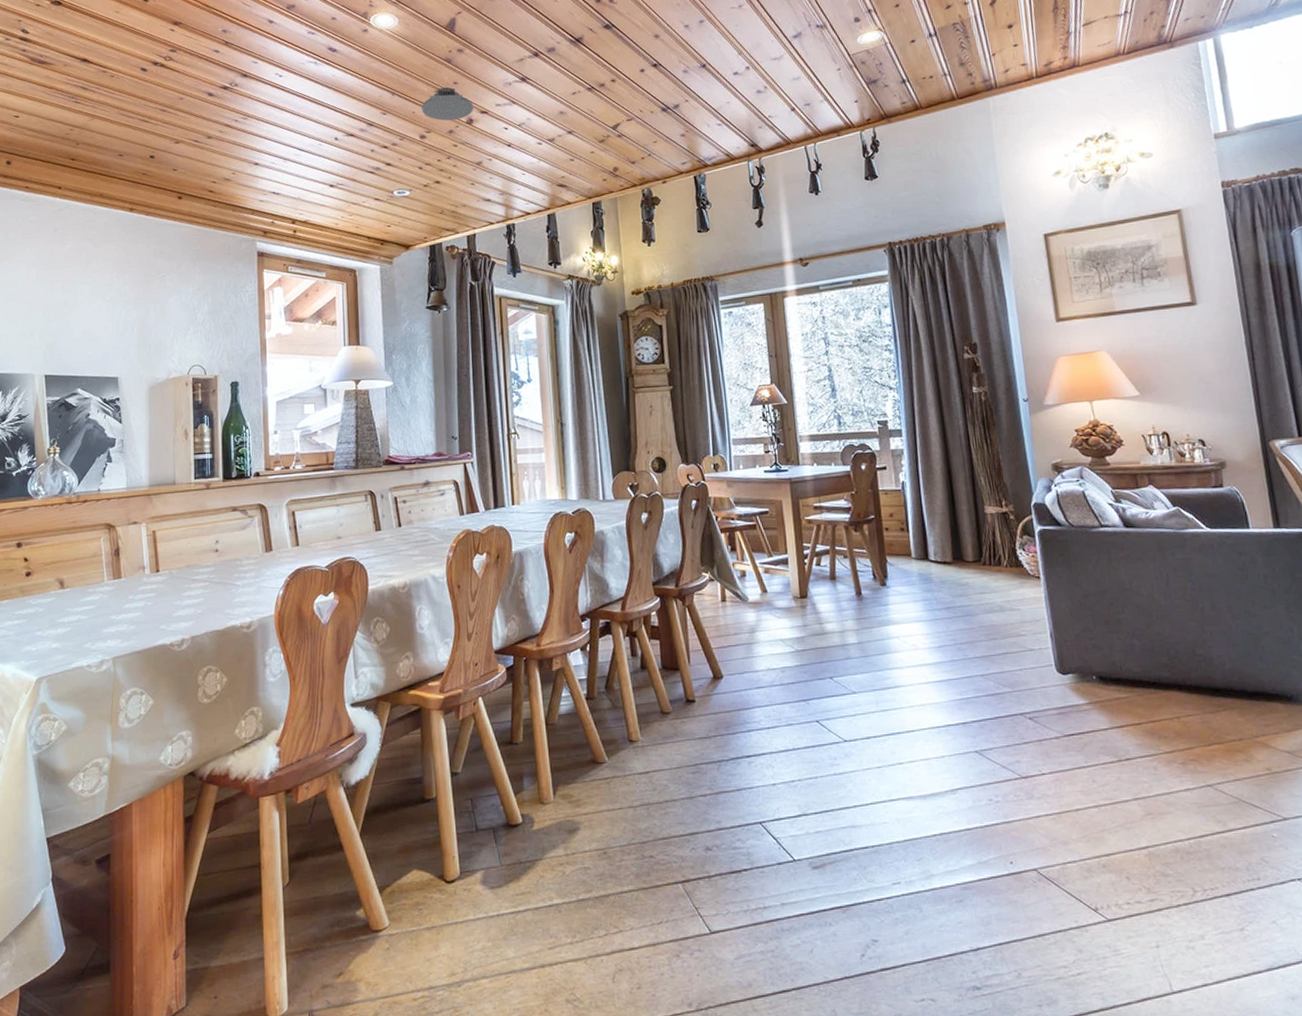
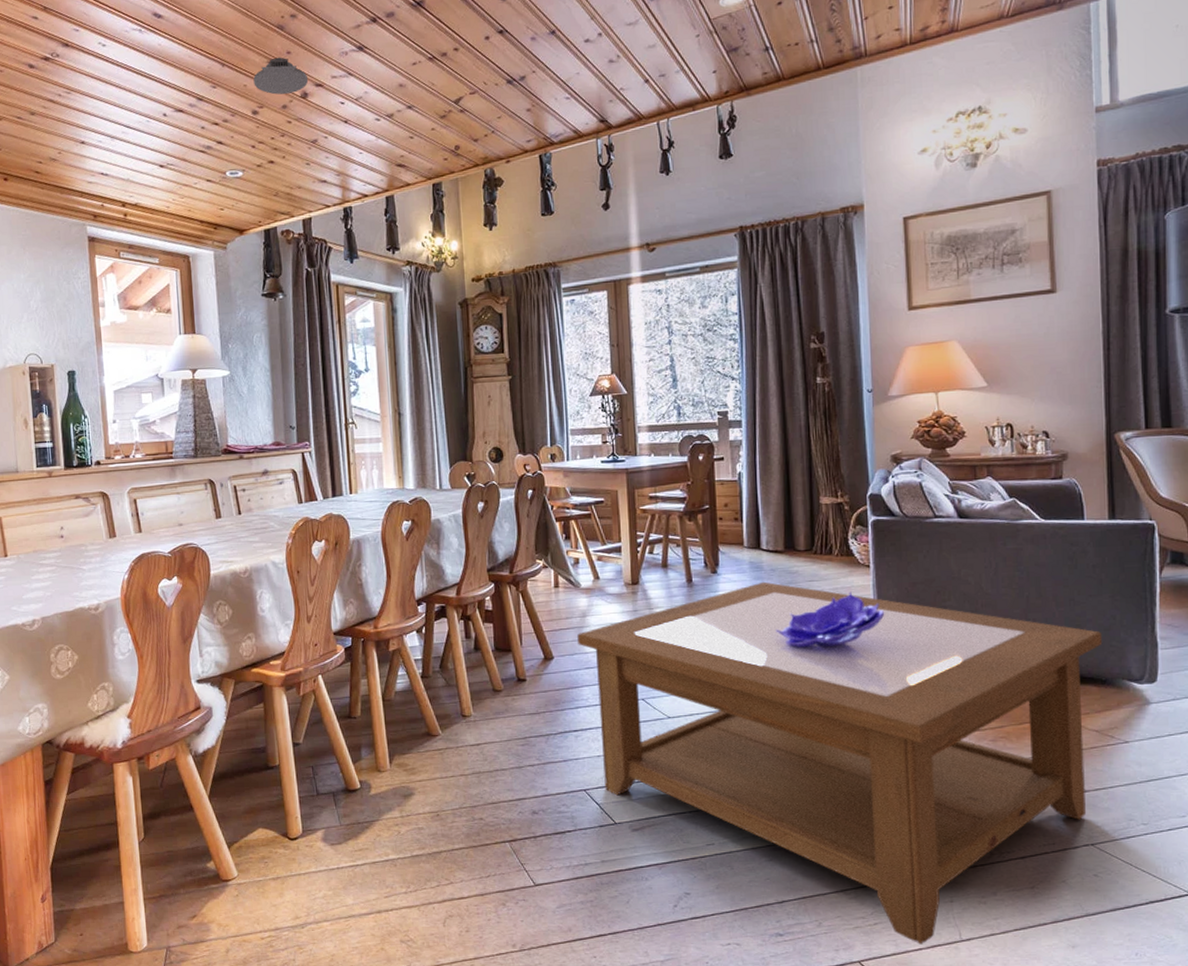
coffee table: none [747,594,1288,998] -> present [577,581,1103,945]
decorative bowl: none [950,604,1060,664] -> present [776,591,885,648]

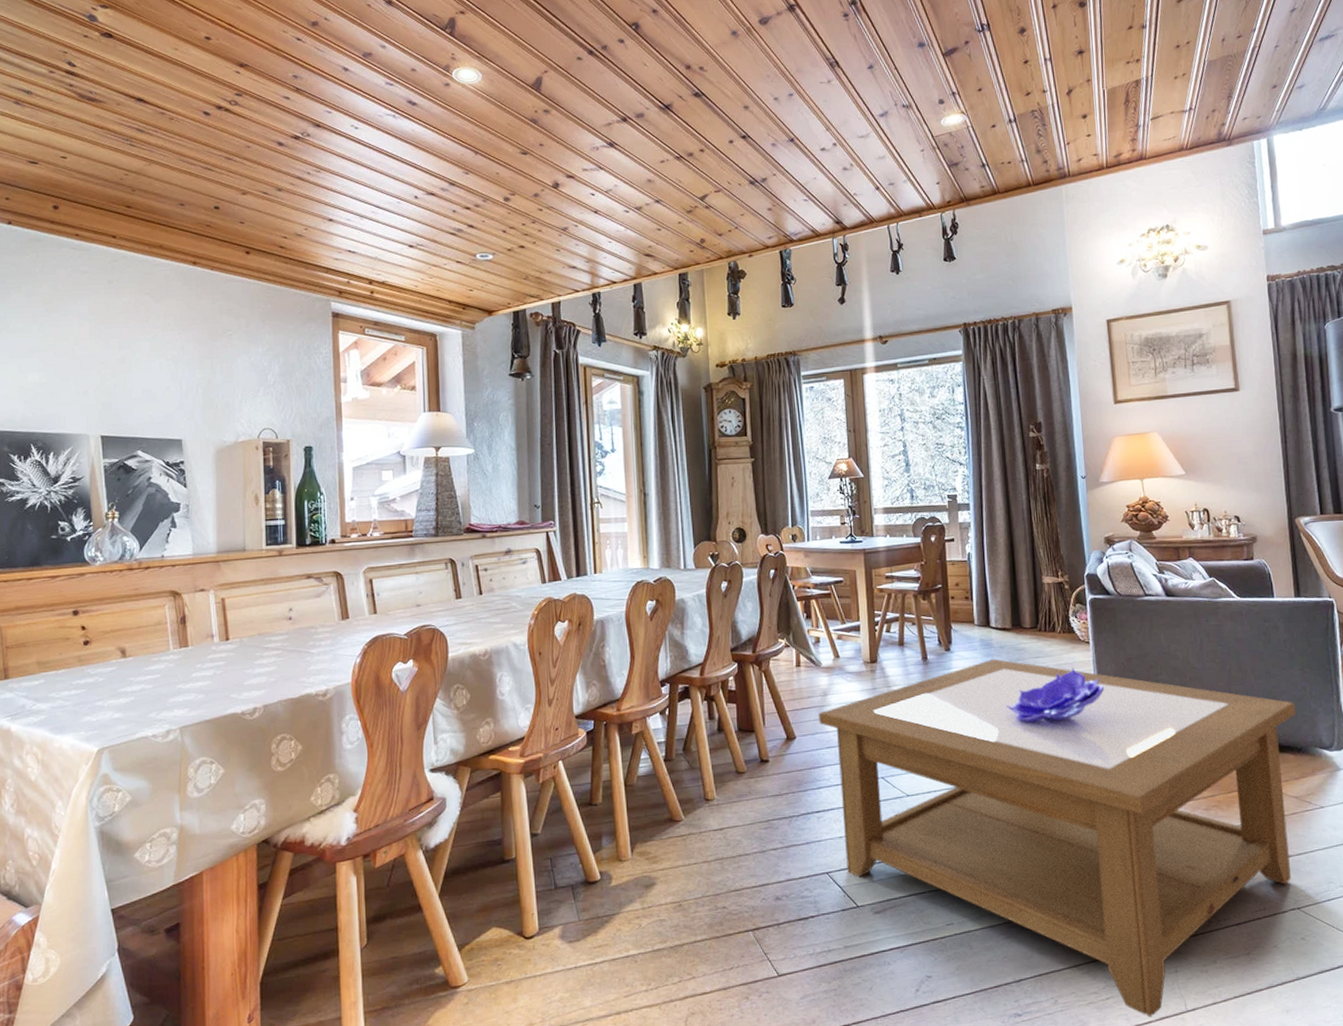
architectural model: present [253,57,309,95] -> none [506,148,560,184]

